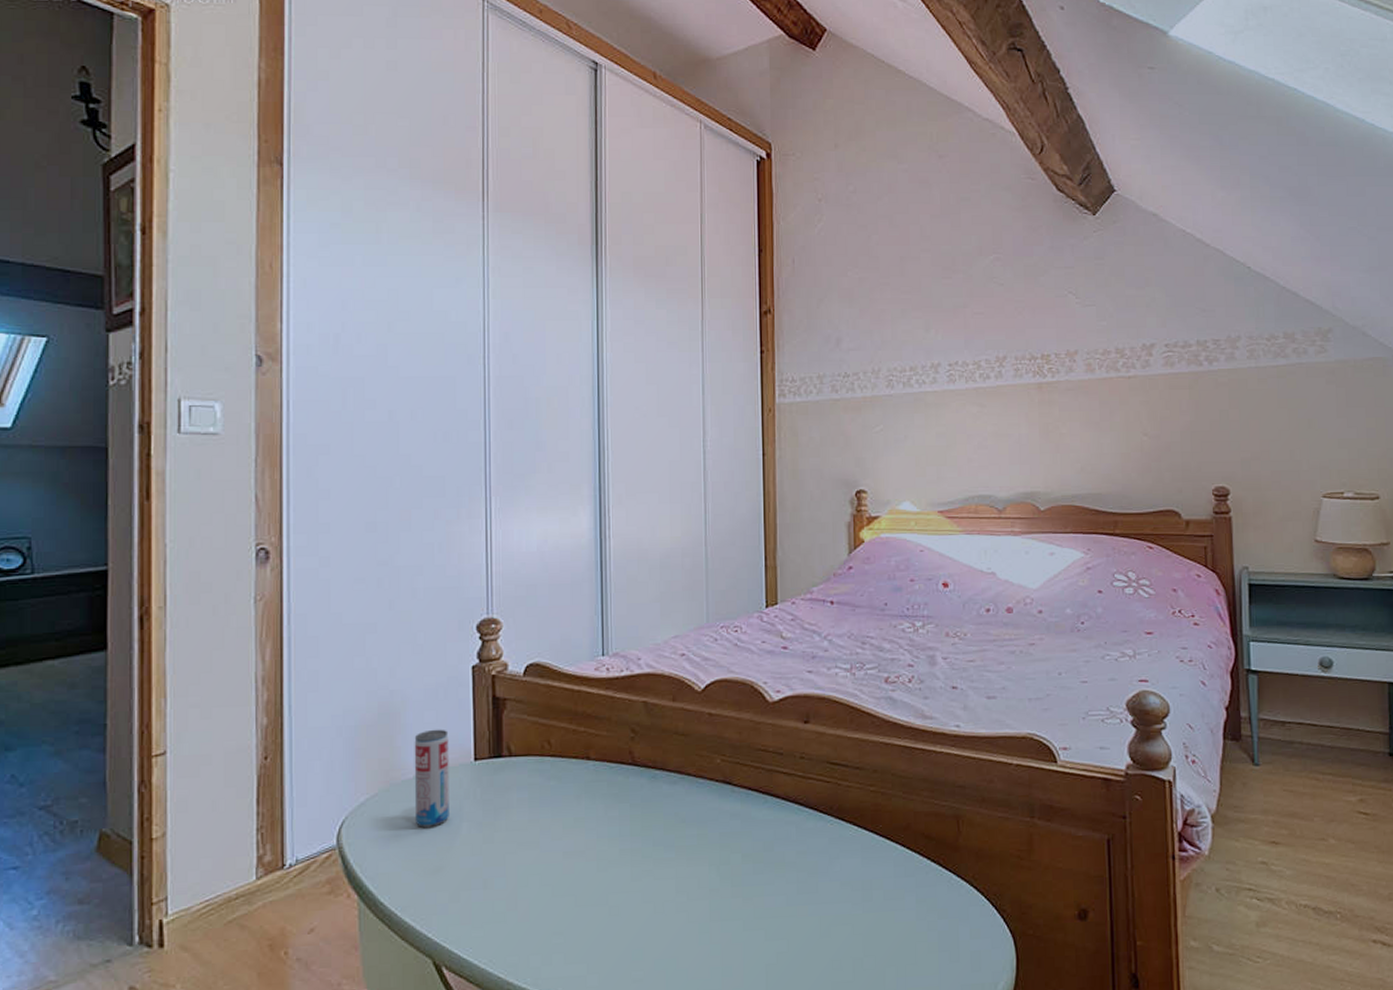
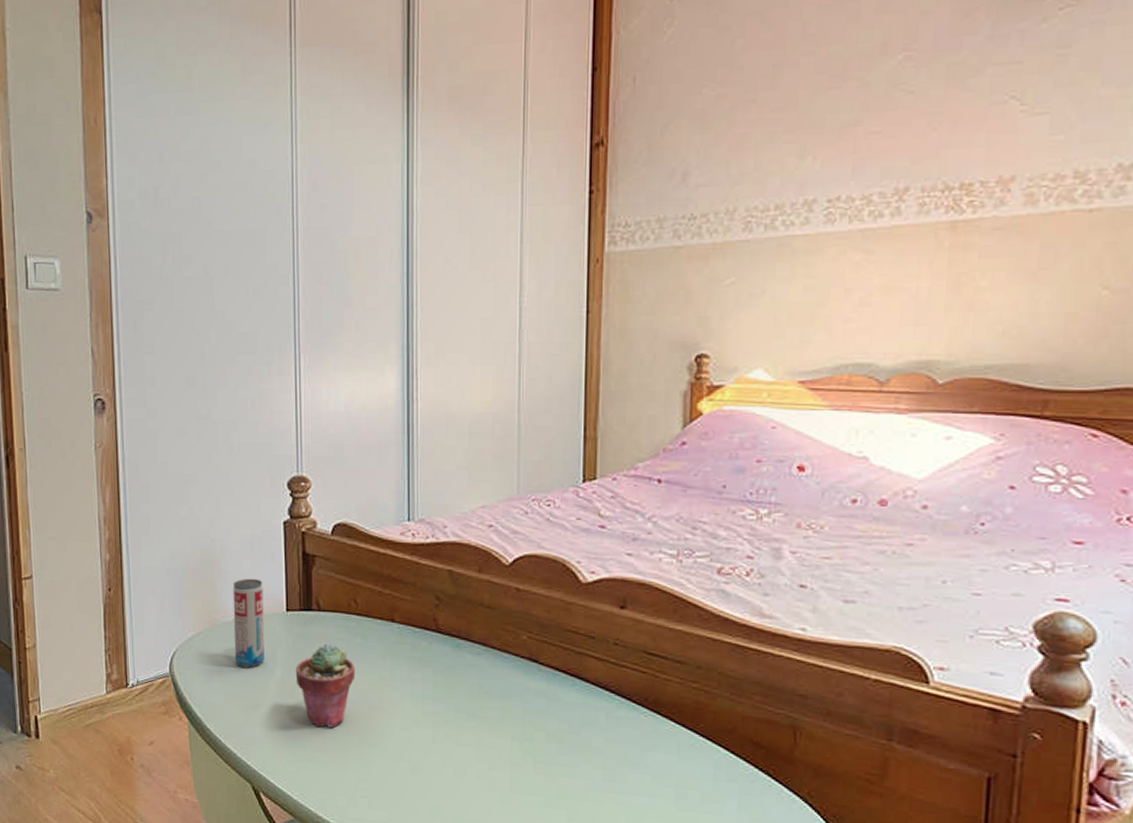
potted succulent: none [484,790,549,883] -> present [295,643,356,728]

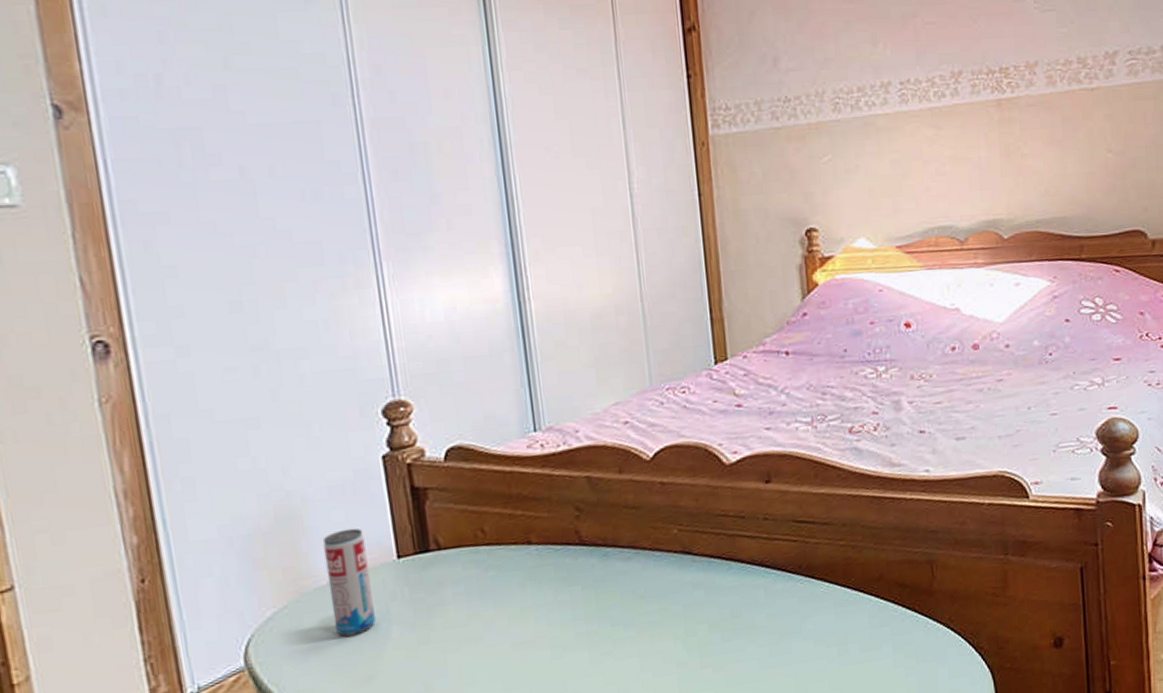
potted succulent: present [295,643,356,728] -> none [416,585,492,683]

